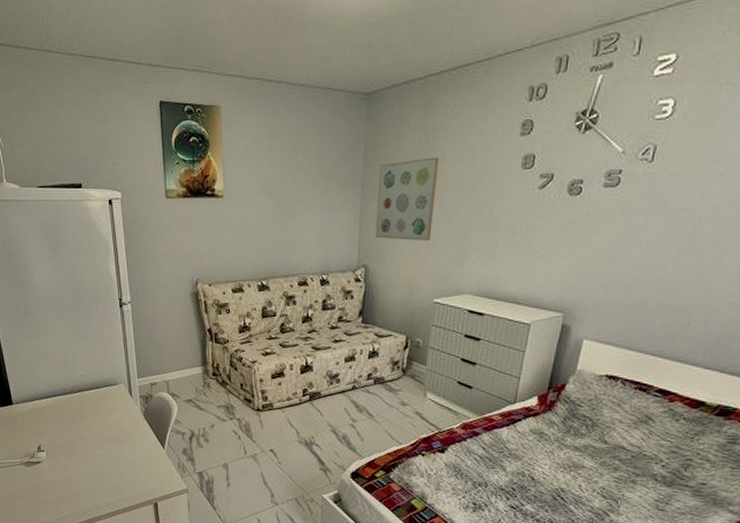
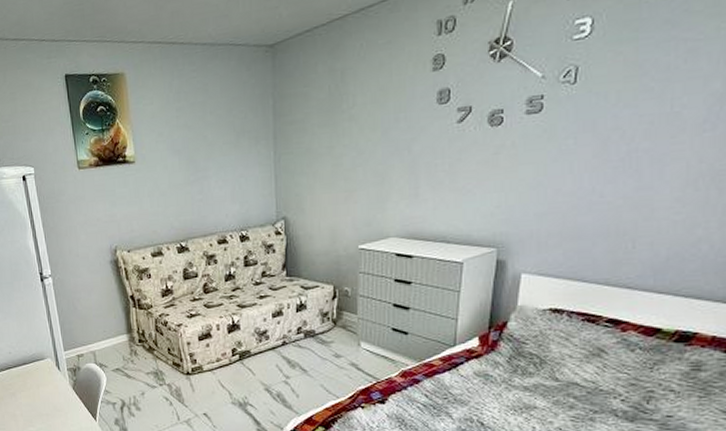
wall art: present [375,157,440,241] -> none [290,101,351,189]

